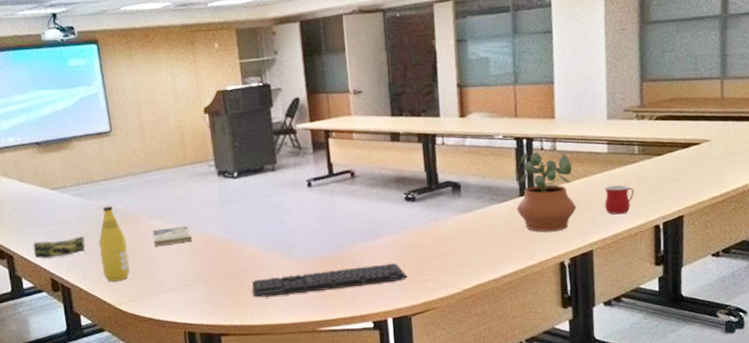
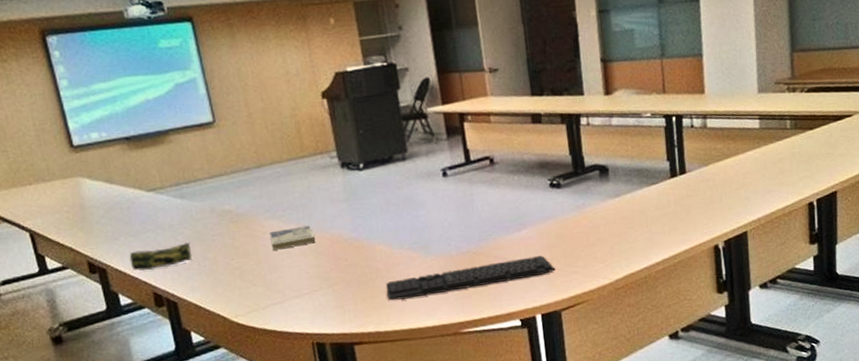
bottle: present [98,206,130,282] -> none [207,206,246,292]
potted plant: present [515,151,576,232] -> none [664,128,729,215]
mug: present [604,185,634,215] -> none [757,162,788,193]

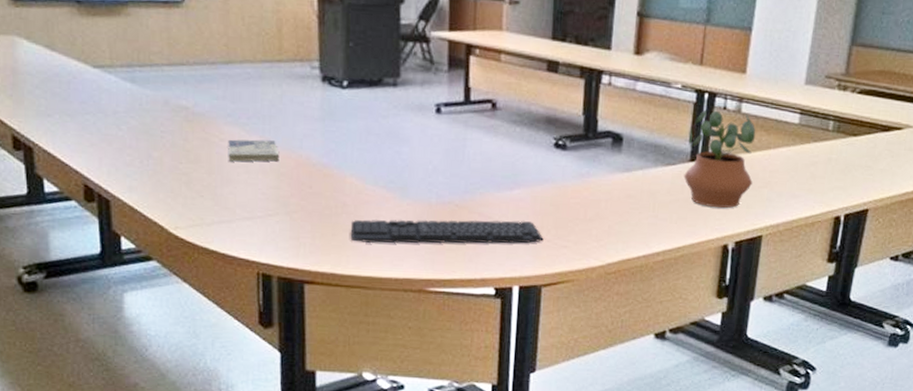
pencil case: present [129,241,192,271] -> none [62,133,137,159]
potted plant: none [664,128,729,215] -> present [684,110,756,208]

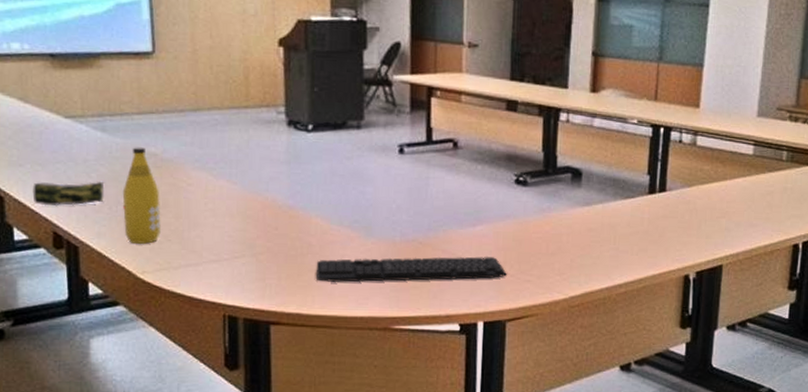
pencil case: none [62,133,137,159] -> present [32,181,106,207]
bottle: none [153,99,193,199] -> present [122,147,161,244]
book: present [228,139,280,162] -> none [195,183,246,206]
potted plant: present [684,110,756,208] -> none [643,144,712,239]

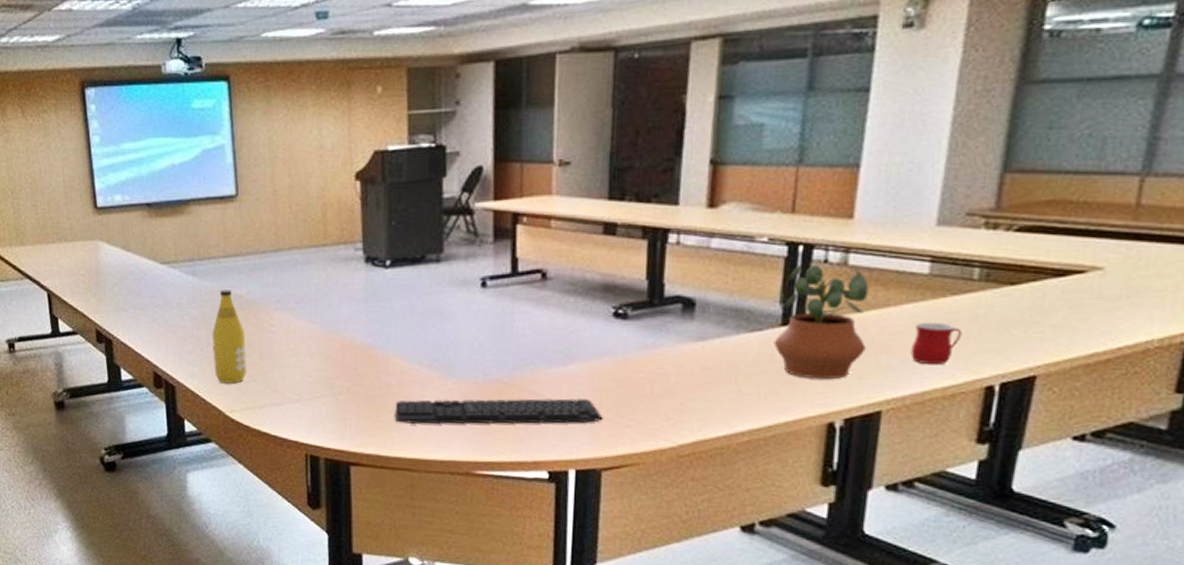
pencil case: present [32,181,106,207] -> none [135,323,197,348]
potted plant: none [643,144,712,239] -> present [773,266,869,380]
mug: none [742,193,777,228] -> present [910,323,962,365]

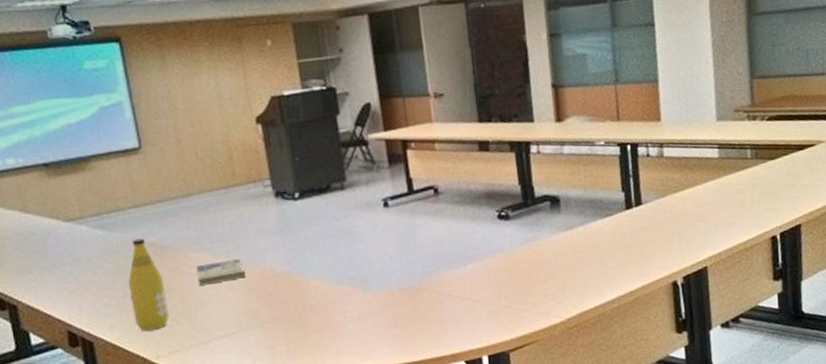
book: none [278,323,325,346] -> present [196,259,246,286]
keyboard: present [395,397,603,425] -> none [320,291,503,341]
potted plant: present [773,266,869,380] -> none [619,157,688,249]
mug: present [910,323,962,365] -> none [717,193,749,226]

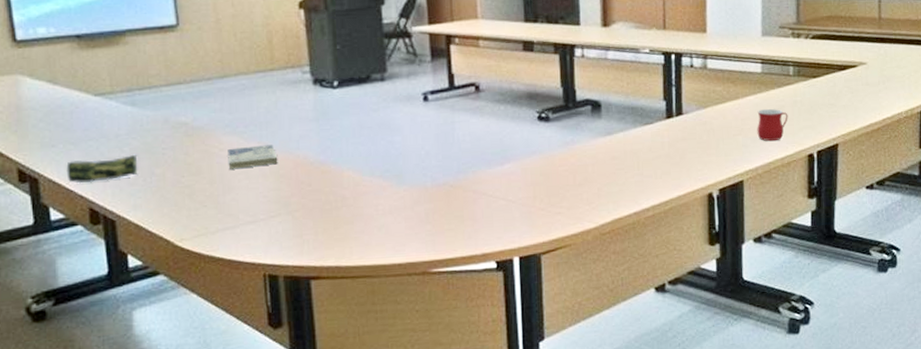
pencil case: none [43,275,112,308] -> present [66,154,139,184]
bottle: present [128,238,169,331] -> none [156,117,196,213]
mug: none [717,193,749,226] -> present [757,109,788,142]

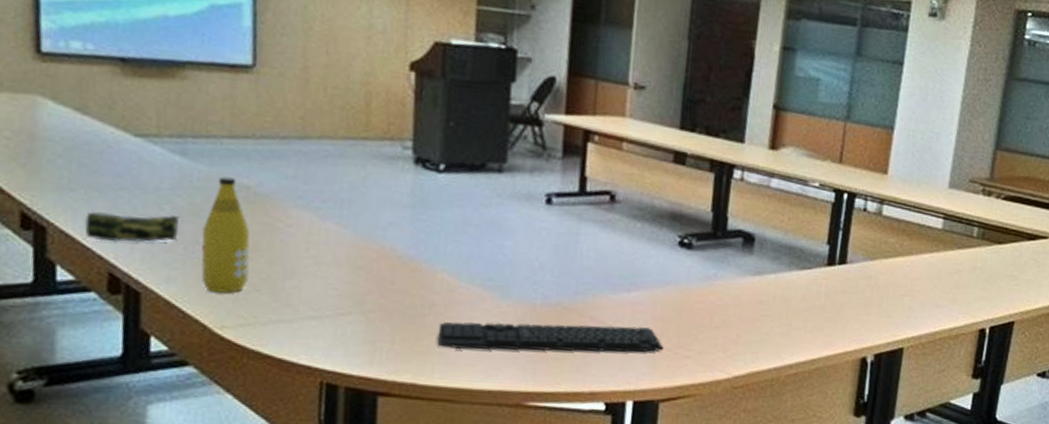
bottle: none [156,117,196,213] -> present [201,177,250,293]
book: present [228,145,278,170] -> none [294,225,358,253]
keyboard: none [351,192,538,233] -> present [437,321,663,353]
mug: present [757,109,788,142] -> none [926,271,964,309]

